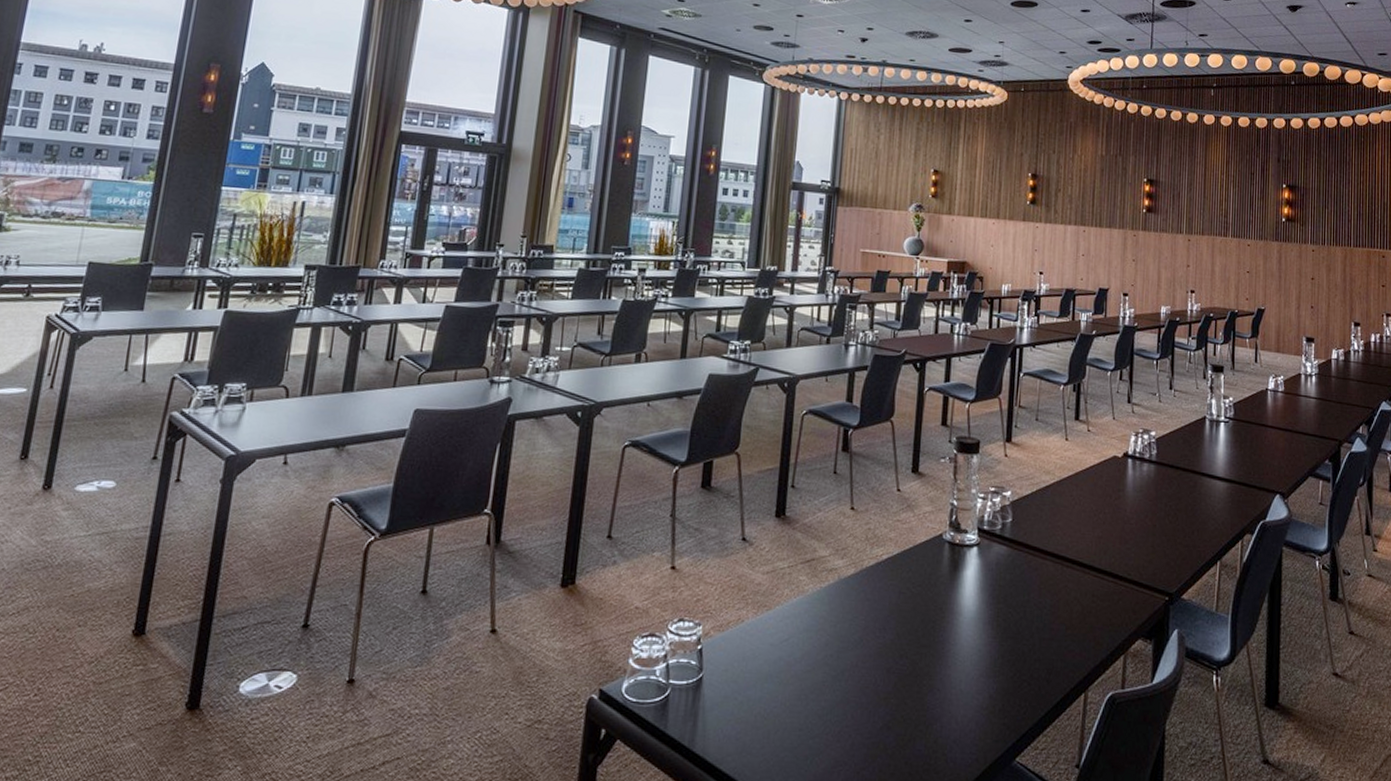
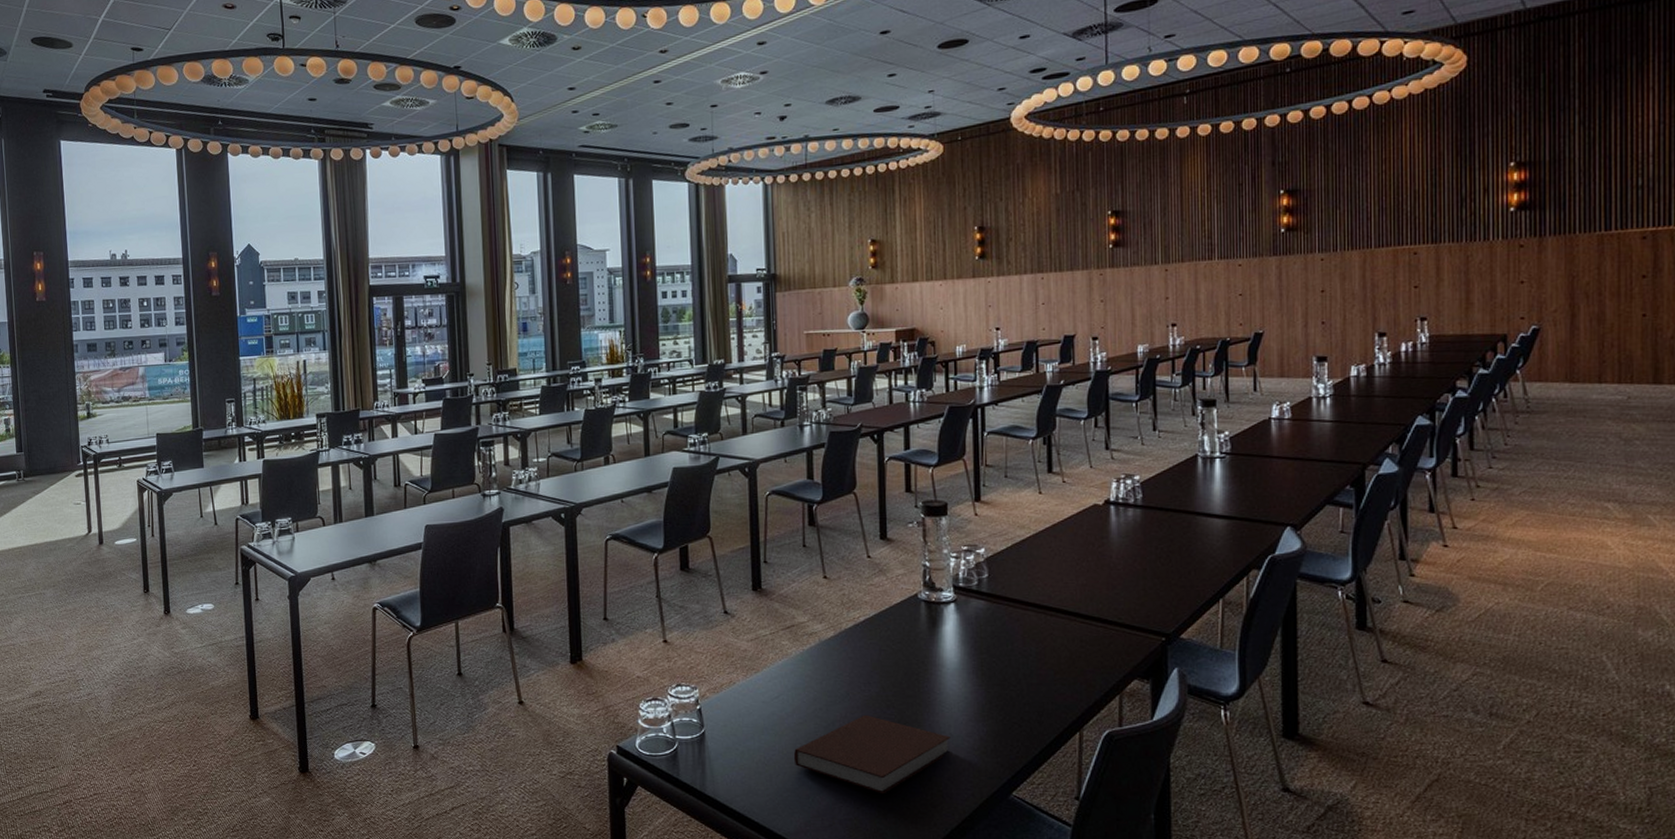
notebook: none [796,664,960,757] -> present [793,714,950,795]

